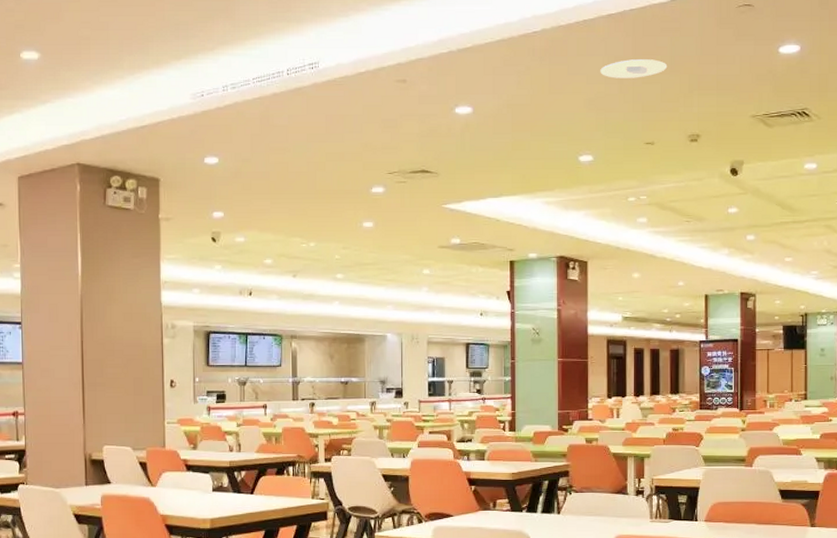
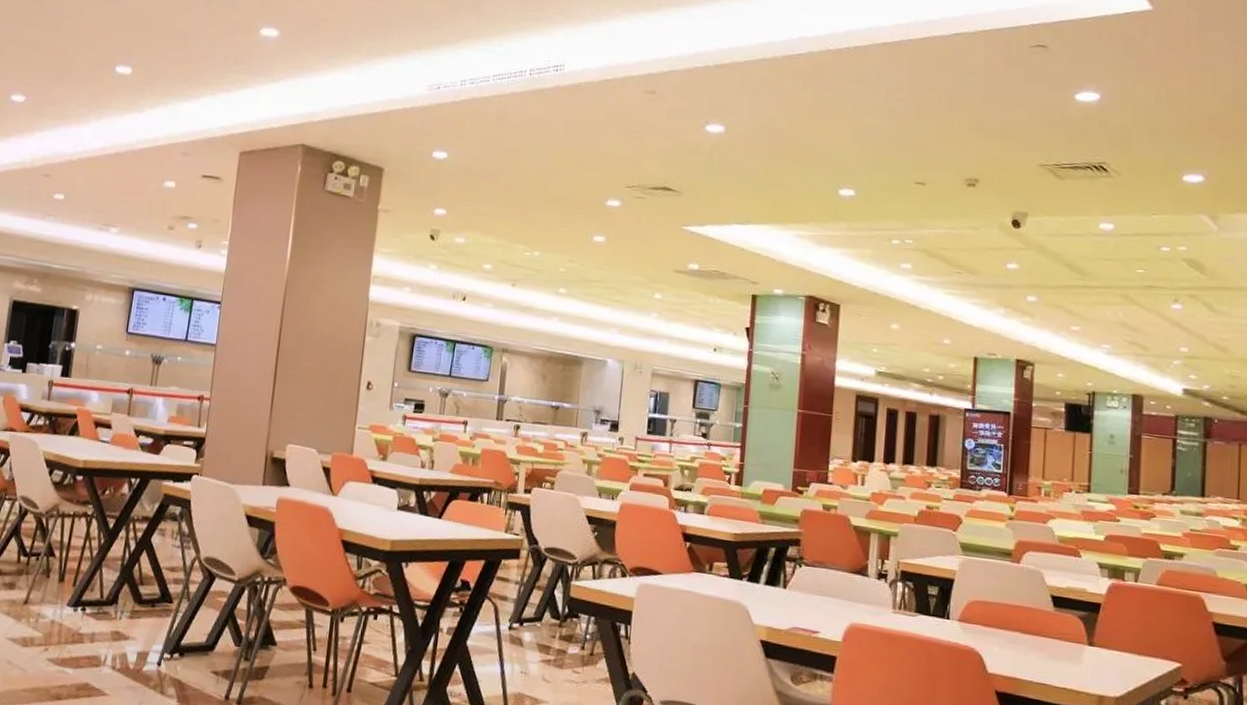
recessed light: present [600,59,668,78] -> none [869,92,946,113]

